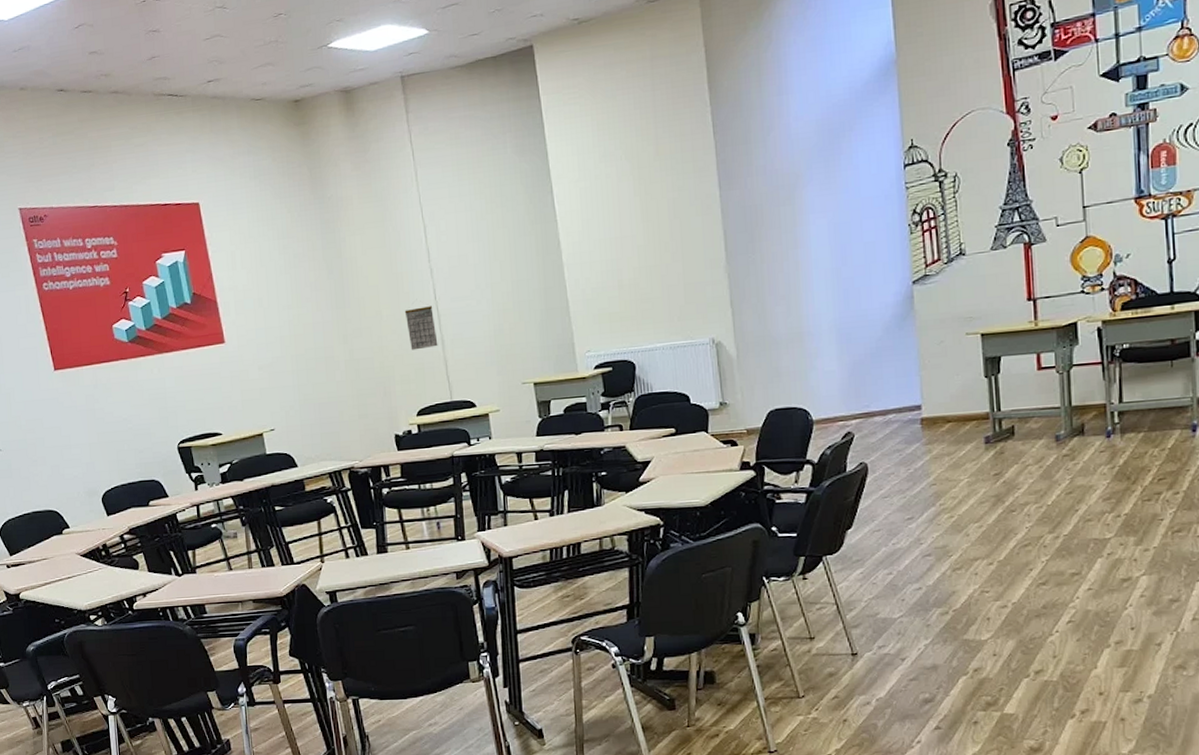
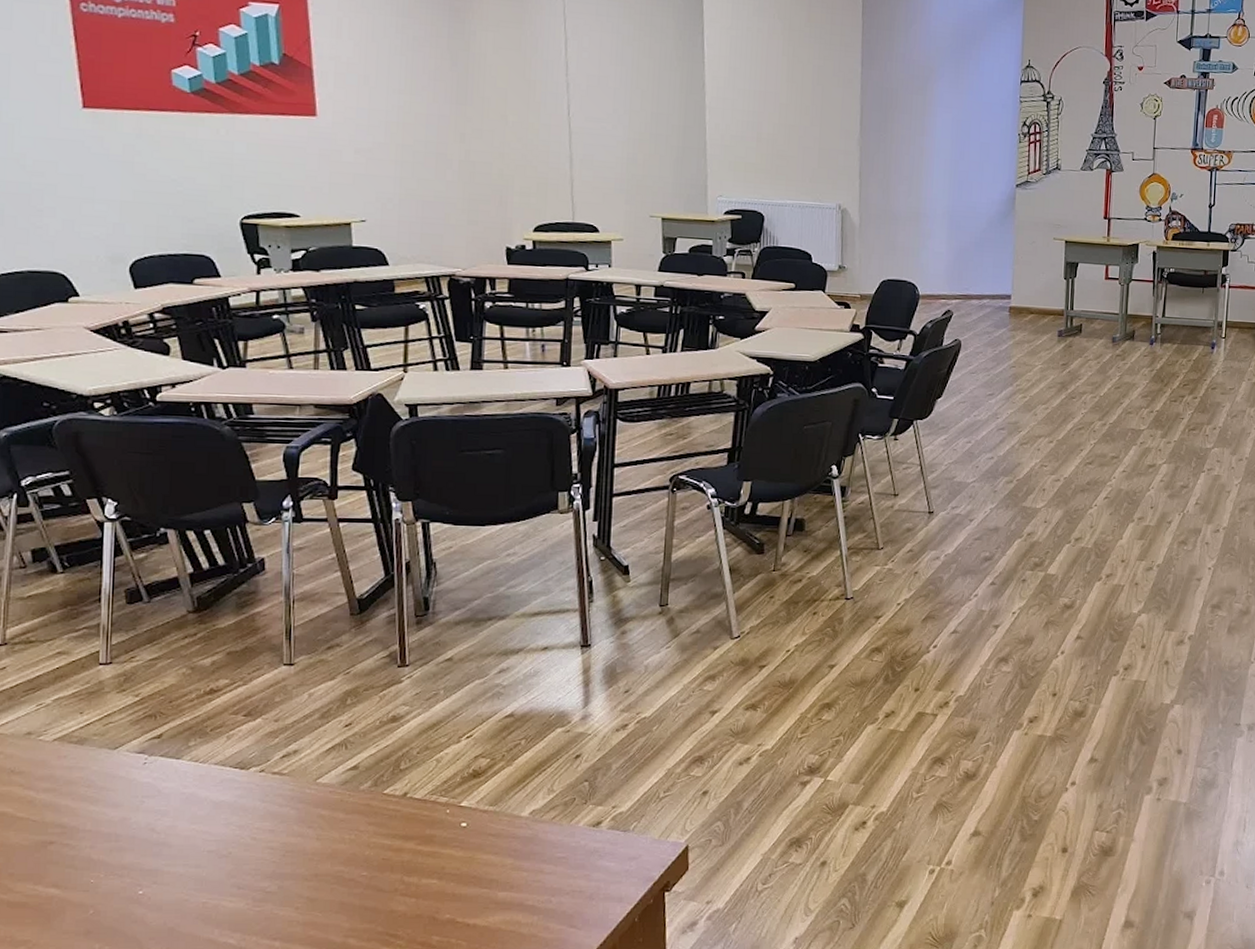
calendar: present [404,306,438,351] -> none [533,120,566,164]

